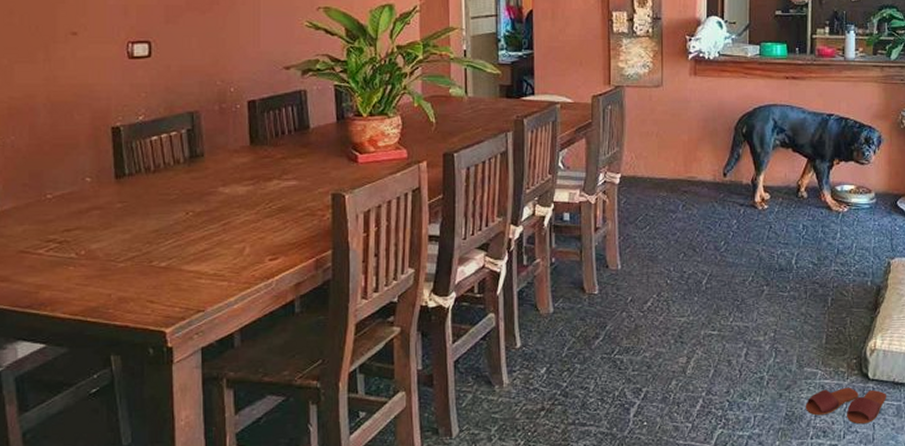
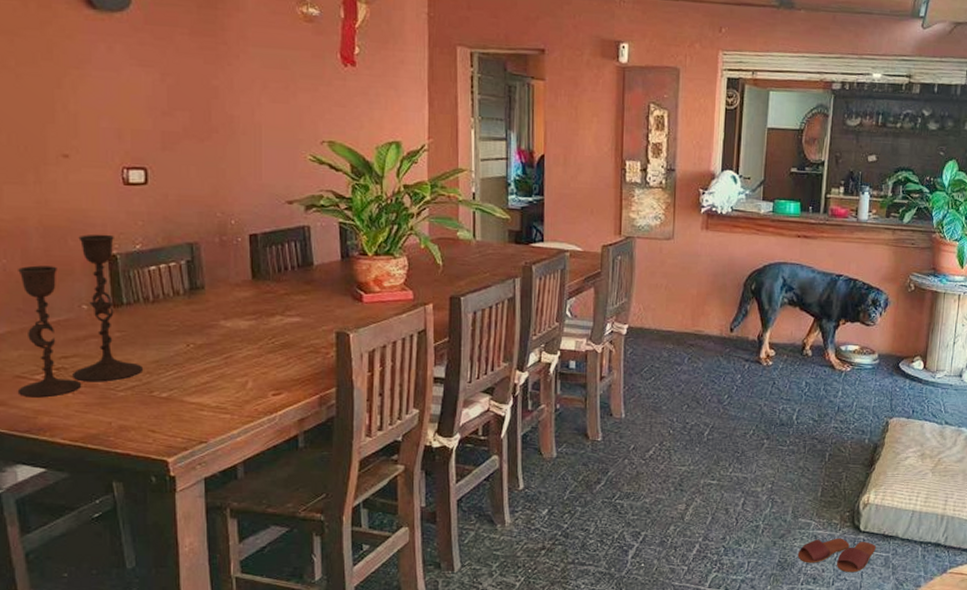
candlestick: none [20,107,142,272] -> present [17,234,142,398]

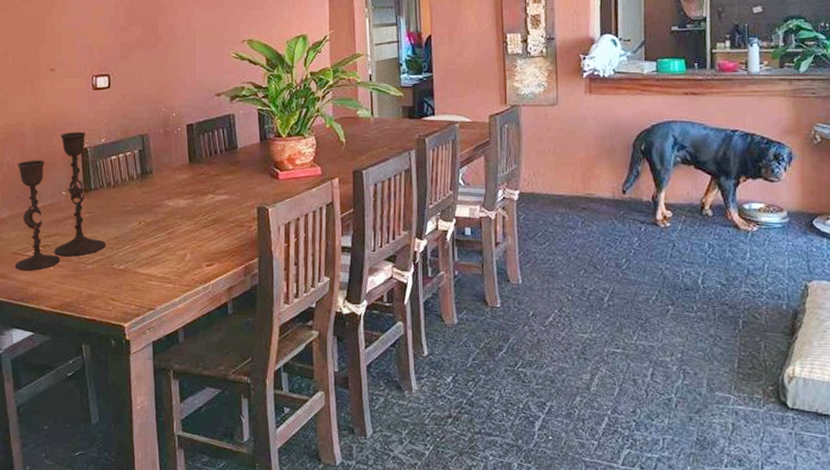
slippers: present [797,538,876,573] -> none [717,415,809,456]

